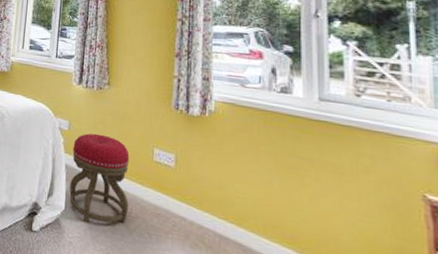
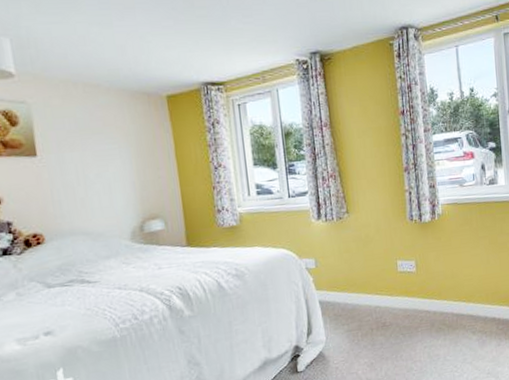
stool: present [69,133,130,224] -> none [323,261,383,346]

